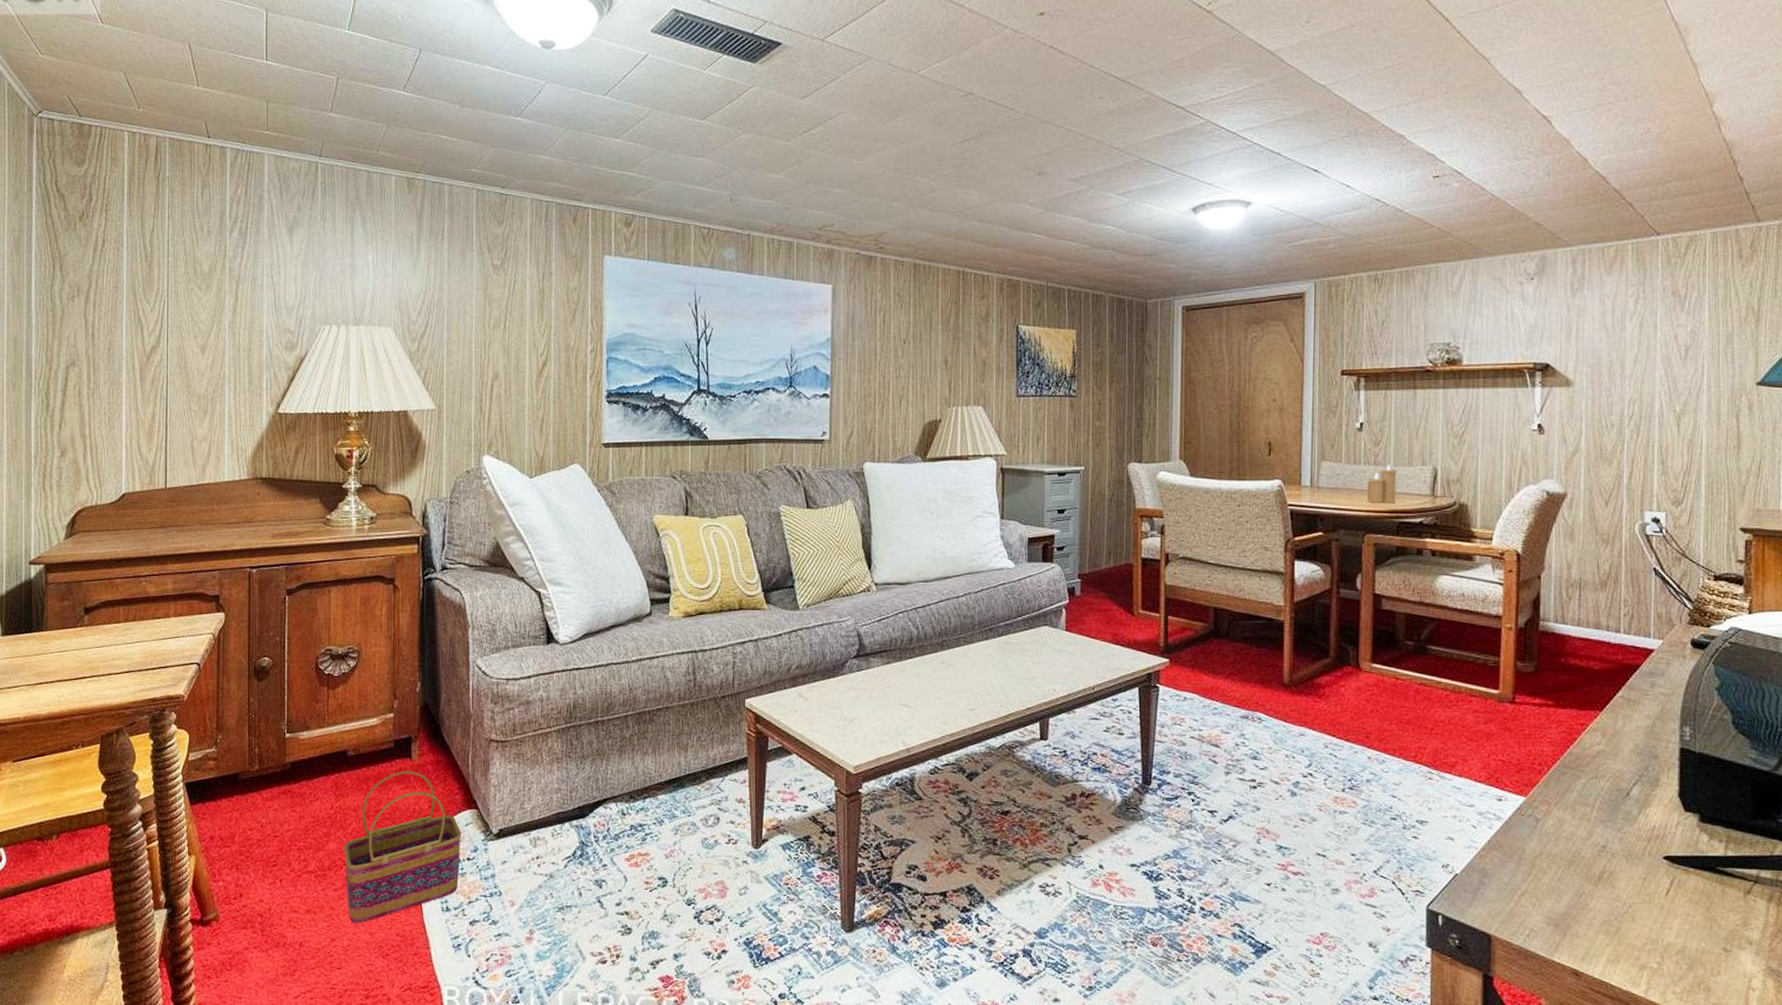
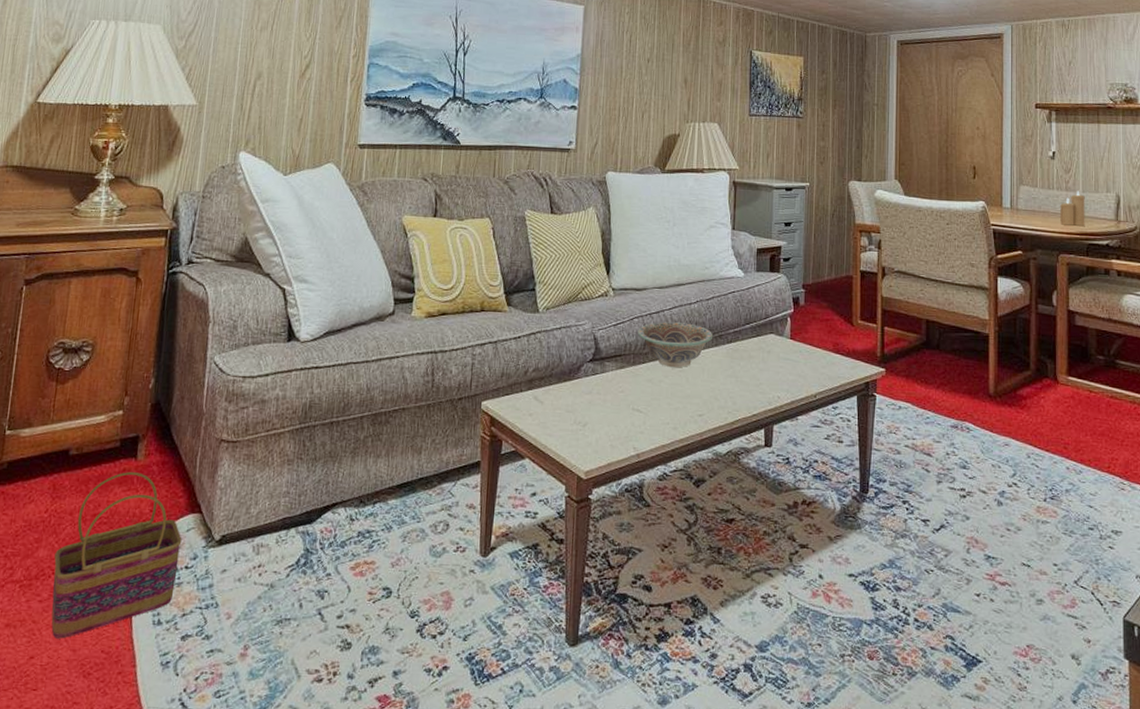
decorative bowl: none [903,616,983,663] -> present [638,322,714,368]

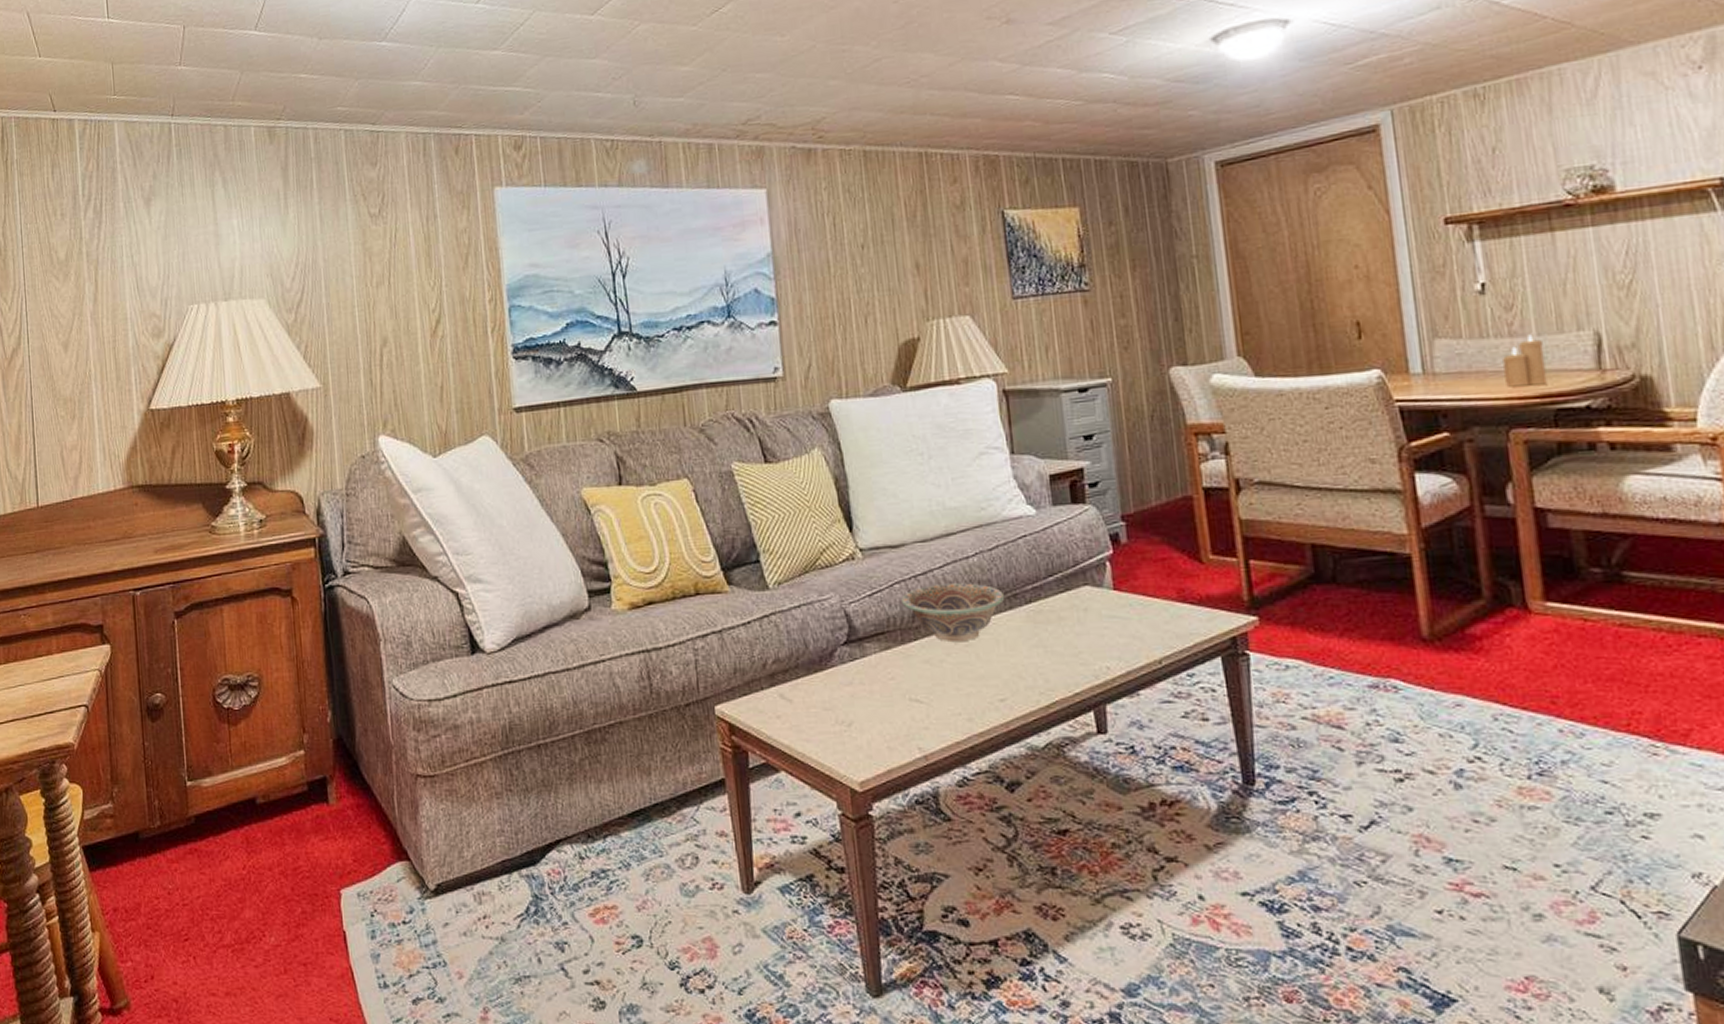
basket: present [51,472,182,639] -> none [261,818,395,1007]

